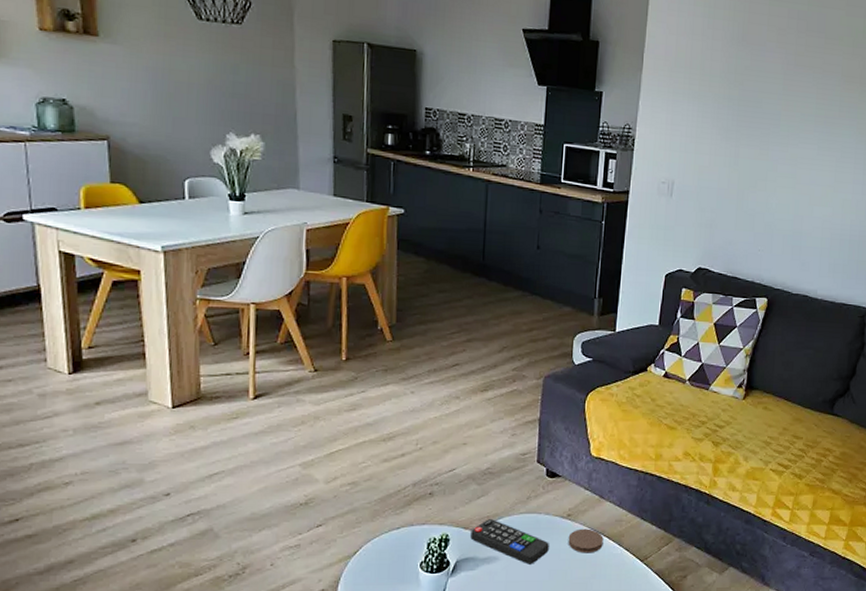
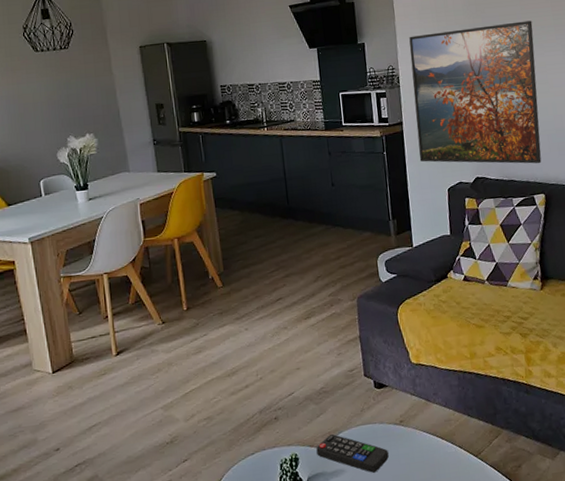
coaster: present [568,528,604,553] -> none [404,431,438,456]
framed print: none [640,94,793,265] -> present [409,20,542,164]

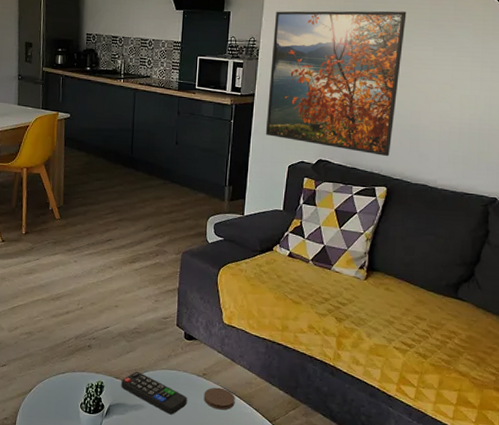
coaster: none [404,431,438,456] -> present [203,387,235,410]

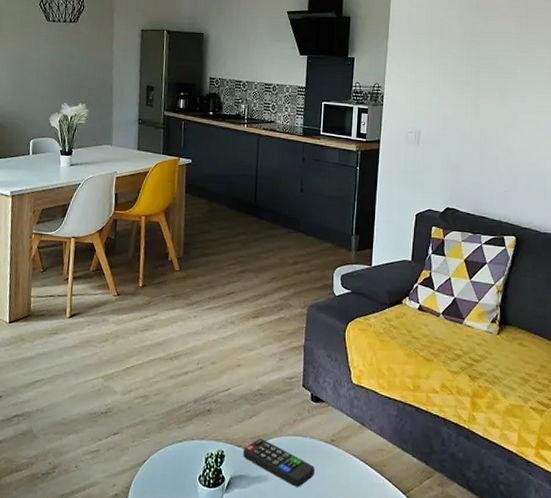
coaster: present [203,387,235,410] -> none [332,455,366,481]
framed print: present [265,11,407,157] -> none [391,57,527,205]

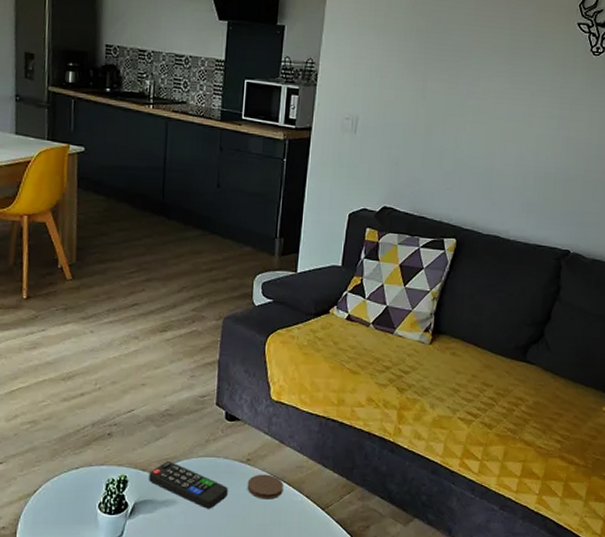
coaster: none [332,455,366,481] -> present [247,474,284,500]

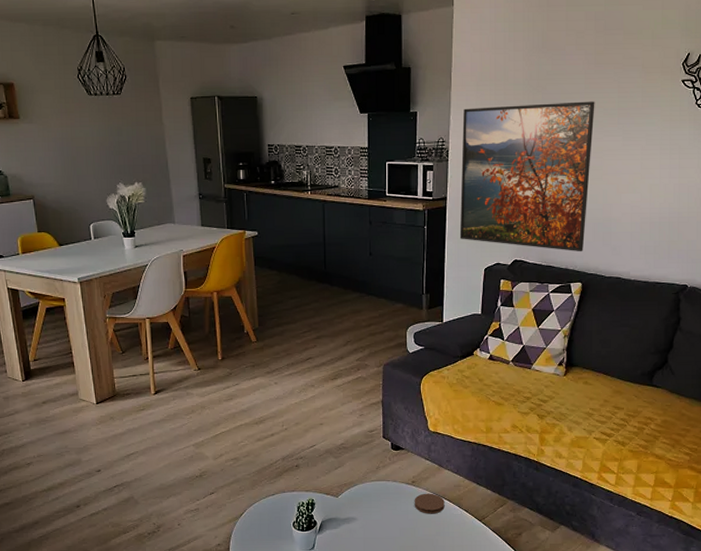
remote control: present [149,460,228,509] -> none [332,485,398,524]
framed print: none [323,27,484,204] -> present [459,101,595,252]

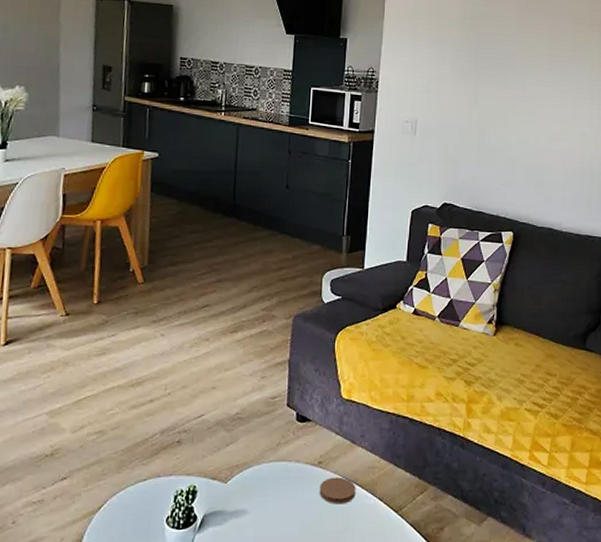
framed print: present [459,101,595,252] -> none [386,40,527,199]

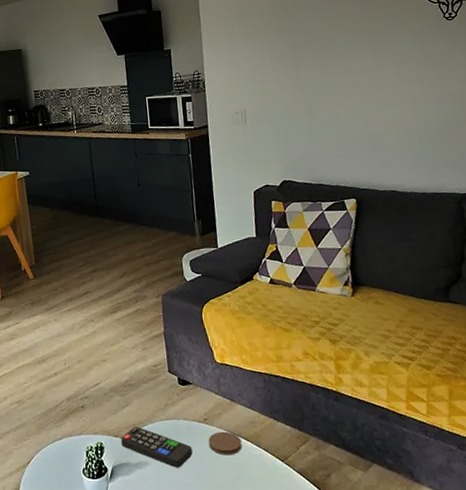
remote control: none [219,467,300,518] -> present [121,426,193,468]

